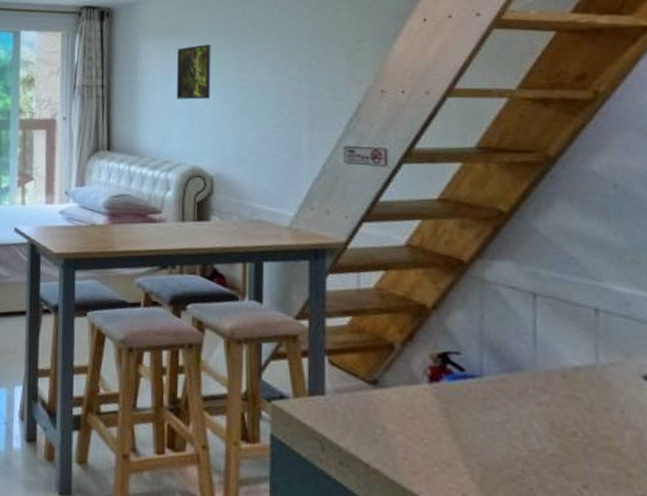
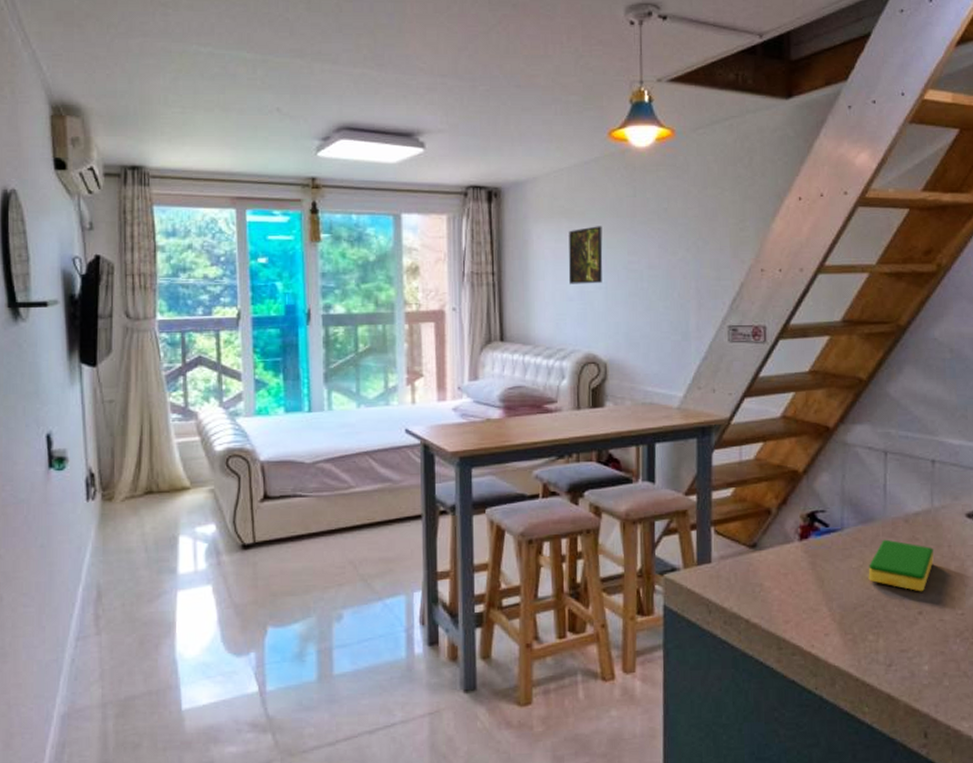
dish sponge: none [515,393,602,462] -> present [868,539,934,592]

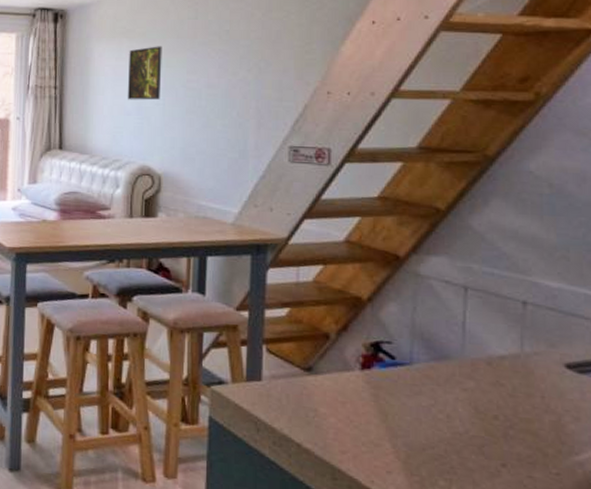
dish sponge: present [868,539,934,592] -> none [440,380,522,443]

